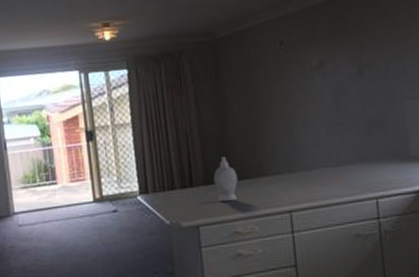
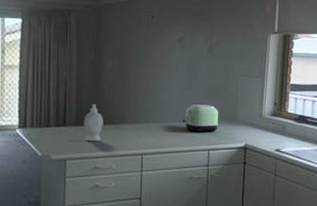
toaster: none [337,141,385,178] -> present [183,104,218,132]

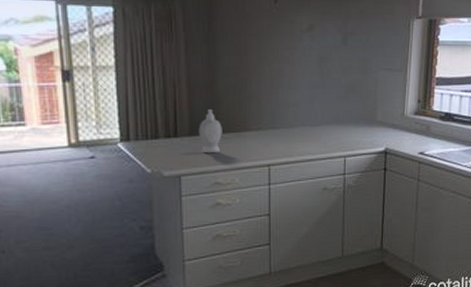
toaster: present [183,104,218,132] -> none [315,105,355,137]

